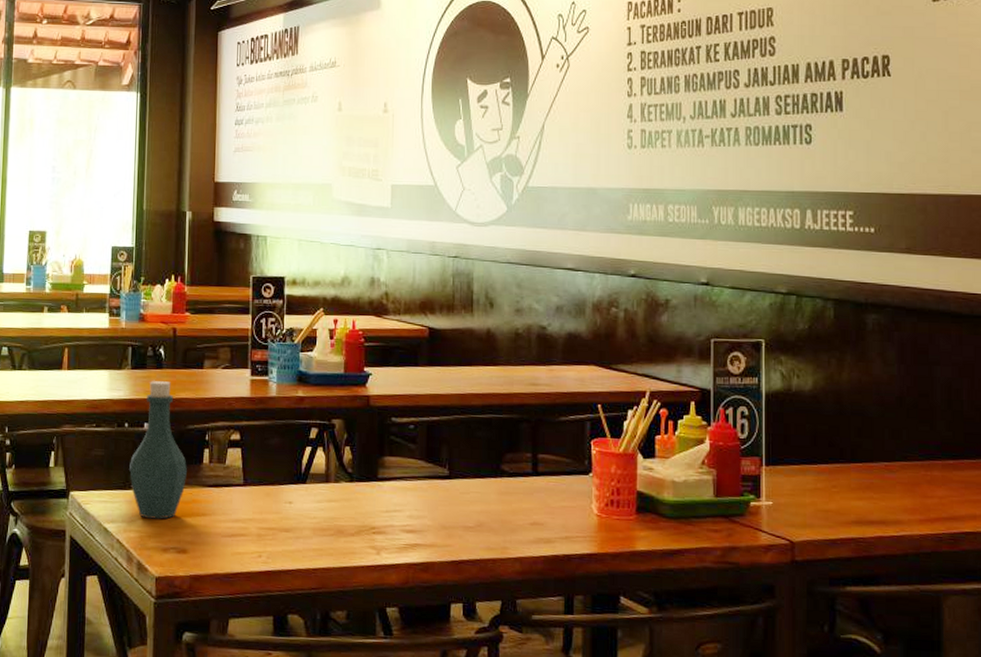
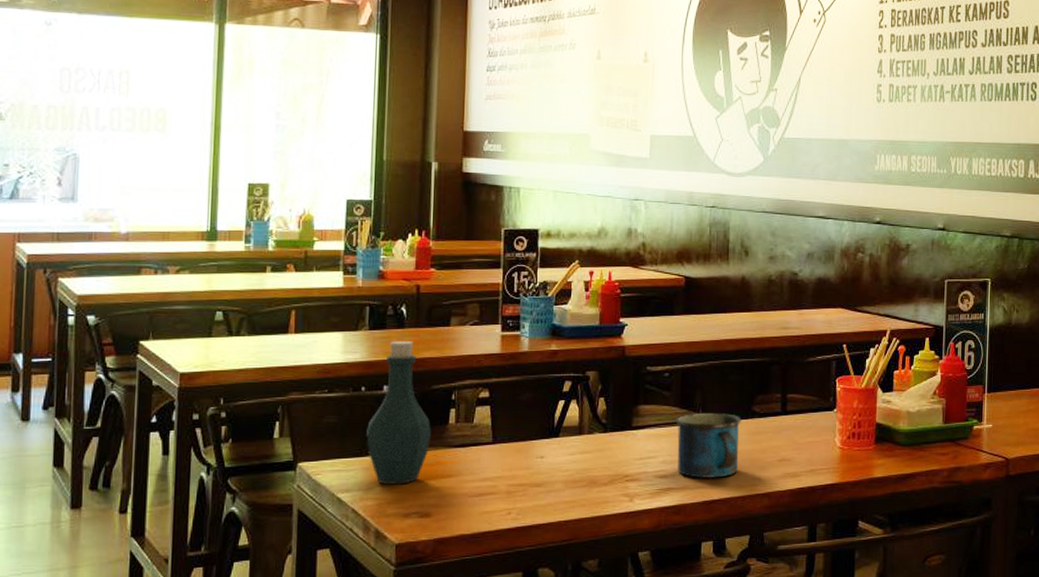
mug: none [422,467,490,538] -> present [676,412,741,478]

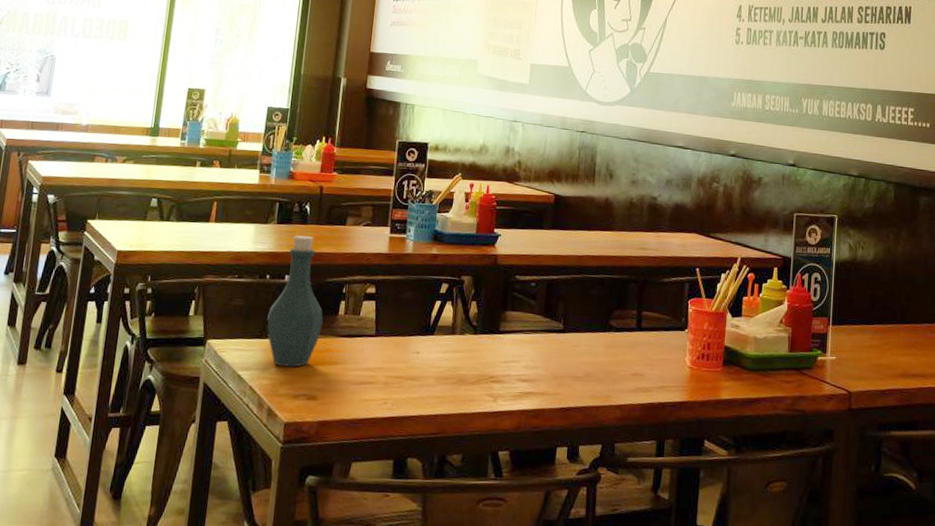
mug: present [676,412,741,478] -> none [538,322,599,387]

